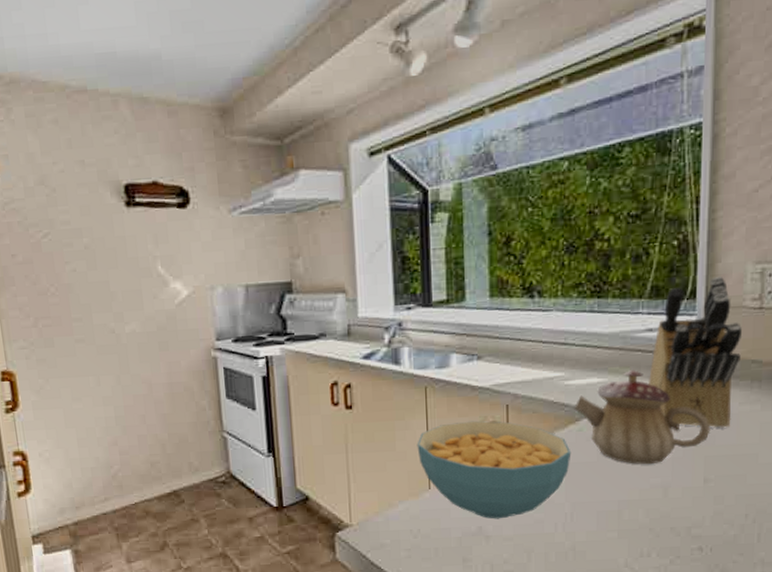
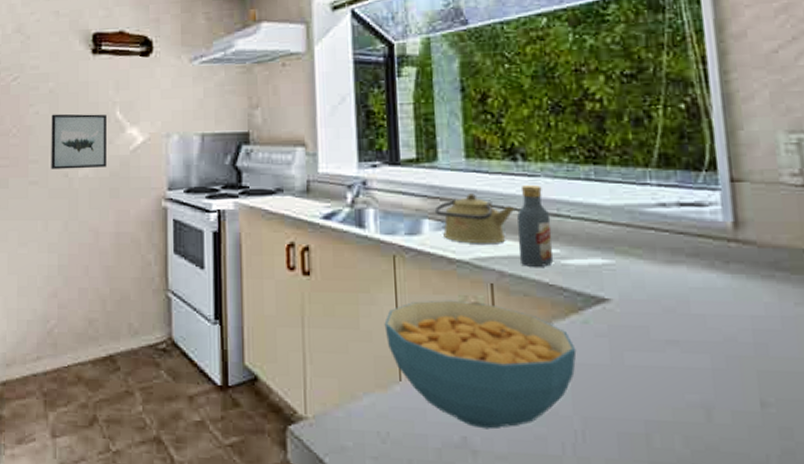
wall art: none [90,269,153,327] -> present [51,113,107,169]
kettle: none [461,329,530,372] -> present [434,194,515,244]
vodka: none [530,319,559,389] -> present [517,186,554,267]
teapot: present [574,370,711,465] -> none [575,252,760,375]
knife block: present [649,275,742,428] -> none [668,145,788,335]

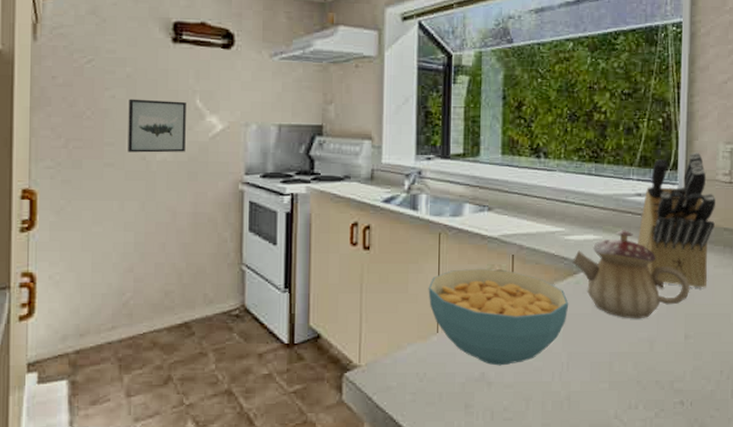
kettle: present [434,194,515,244] -> none [474,183,536,224]
vodka: present [517,186,554,267] -> none [535,178,561,242]
teapot: none [575,252,760,375] -> present [572,230,690,319]
knife block: none [668,145,788,335] -> present [638,152,715,288]

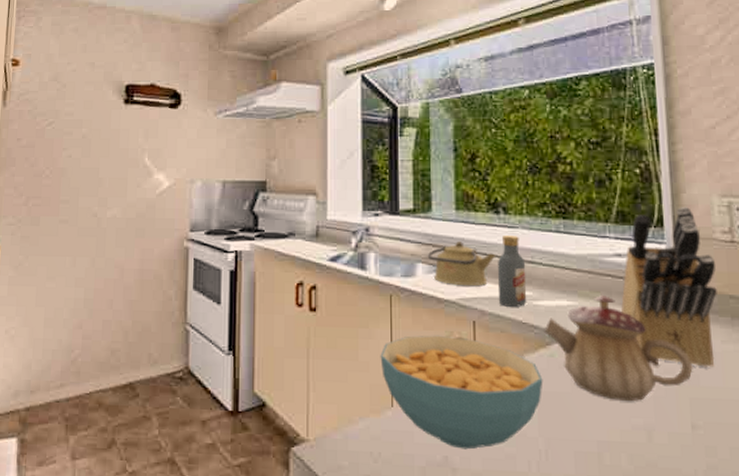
wall art: present [128,99,186,153] -> none [81,158,136,210]
kettle: none [474,183,536,224] -> present [427,242,496,287]
vodka: none [535,178,561,242] -> present [497,236,527,307]

